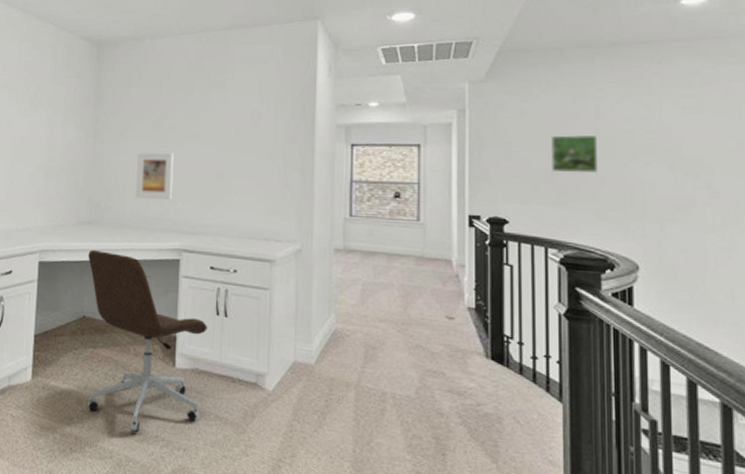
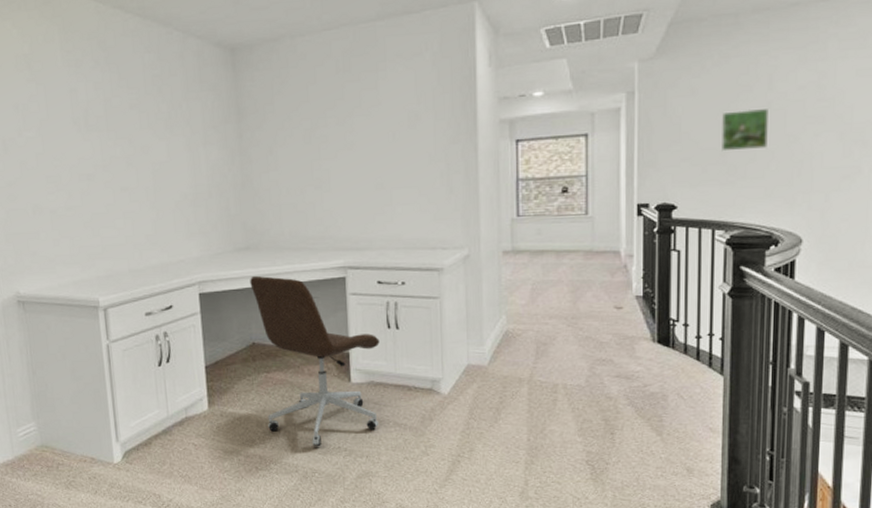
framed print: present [136,152,173,199] -> none [290,166,331,218]

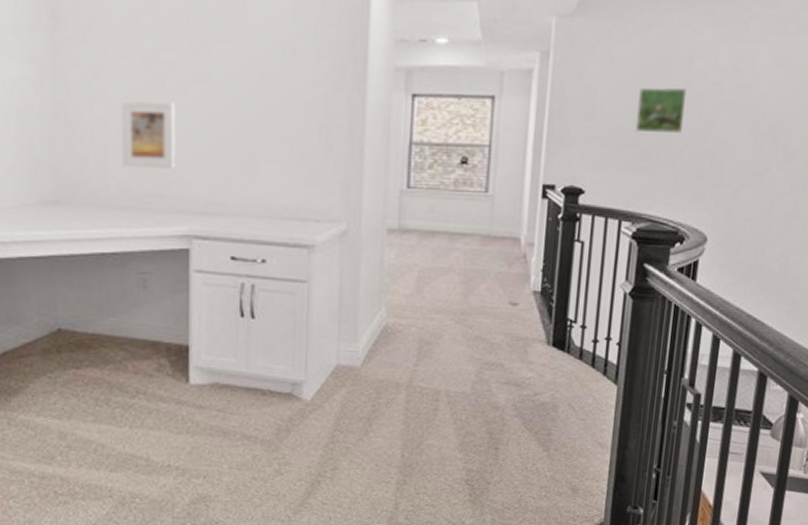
office chair: present [250,275,380,447] -> none [58,239,229,465]
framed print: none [290,166,331,218] -> present [122,100,174,168]

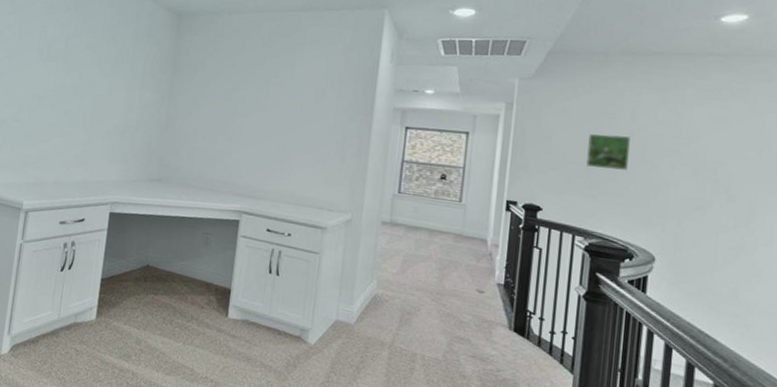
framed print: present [122,100,174,168] -> none [203,119,241,165]

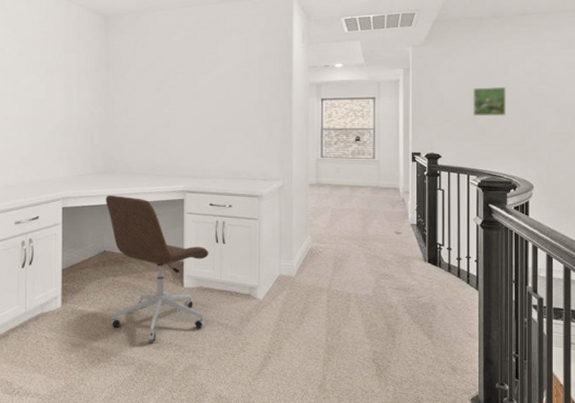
office chair: none [146,205,260,374] -> present [106,194,209,342]

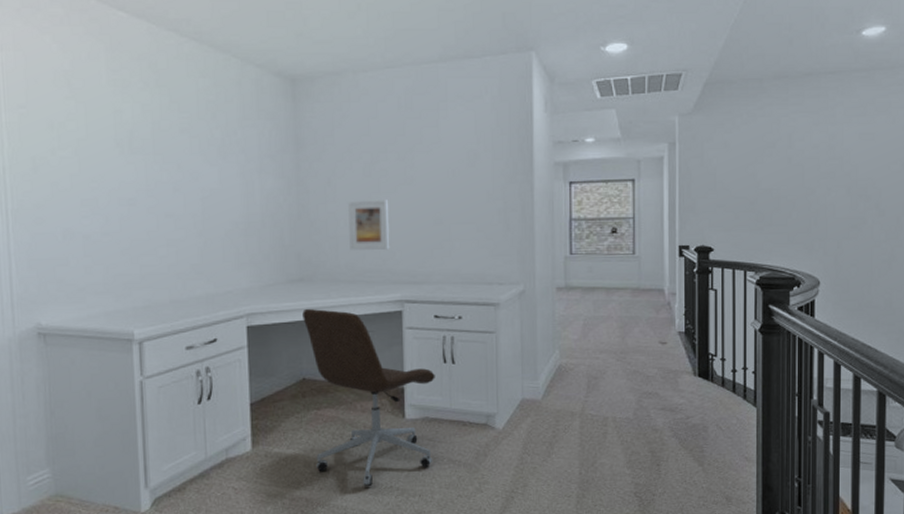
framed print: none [144,110,175,149] -> present [348,199,389,250]
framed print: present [473,86,506,117] -> none [751,163,789,200]

